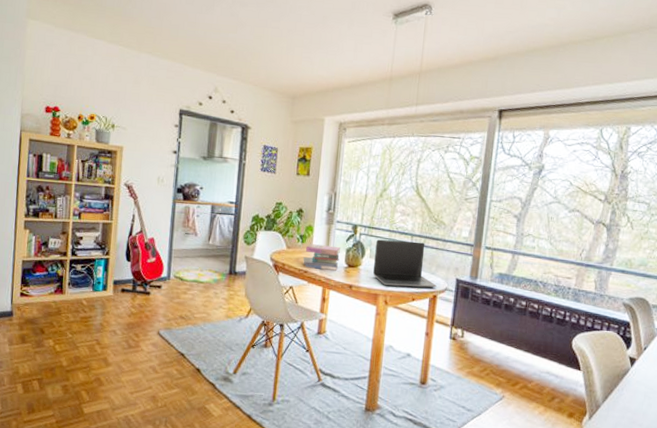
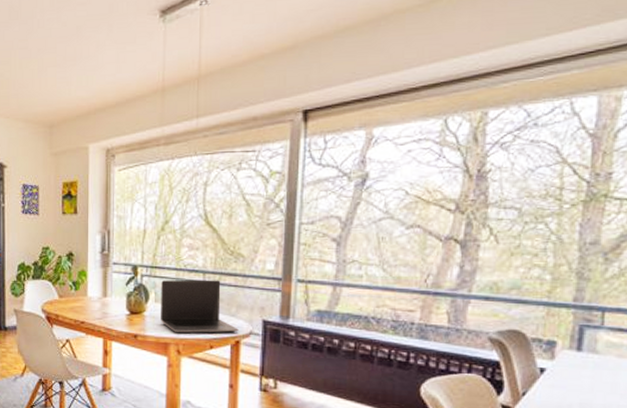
books: present [303,244,340,271] -> none [78,291,120,319]

